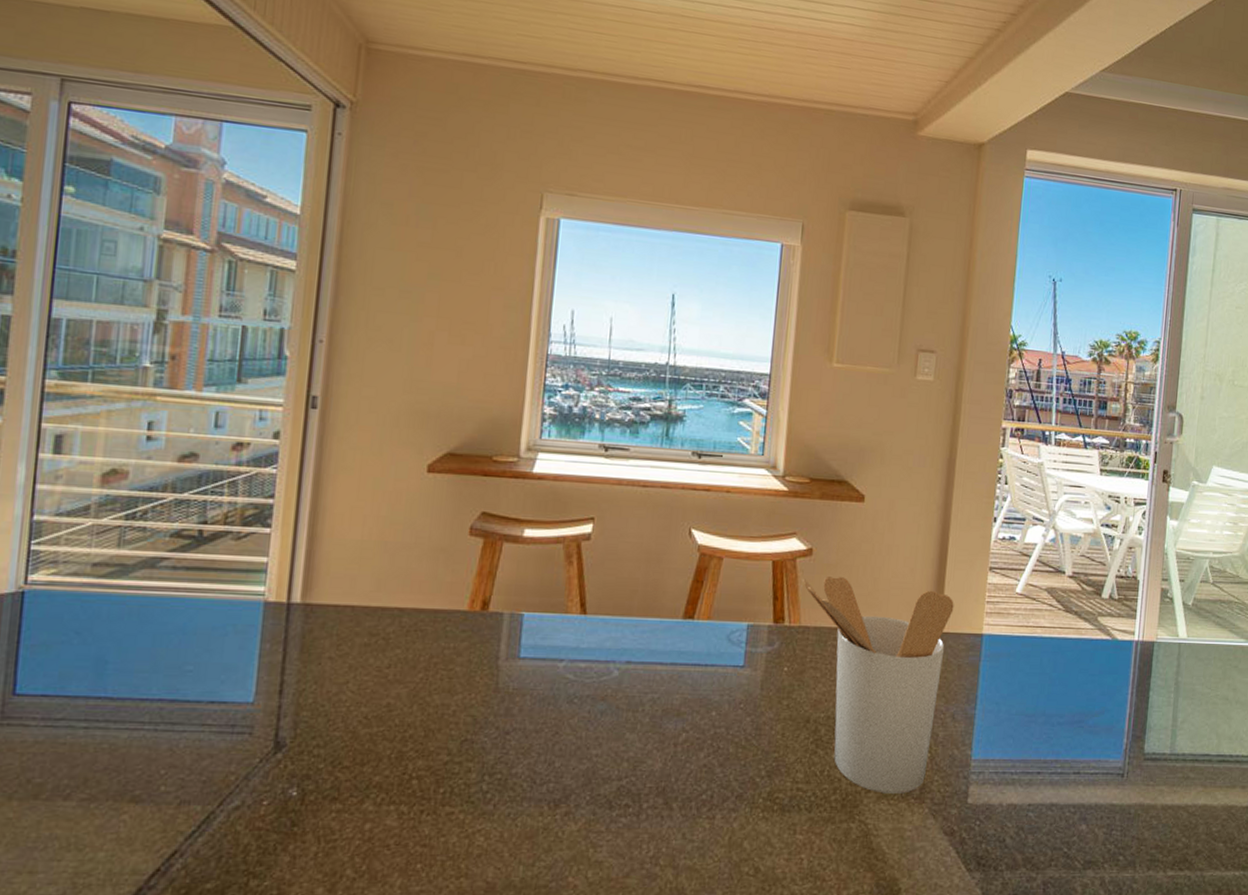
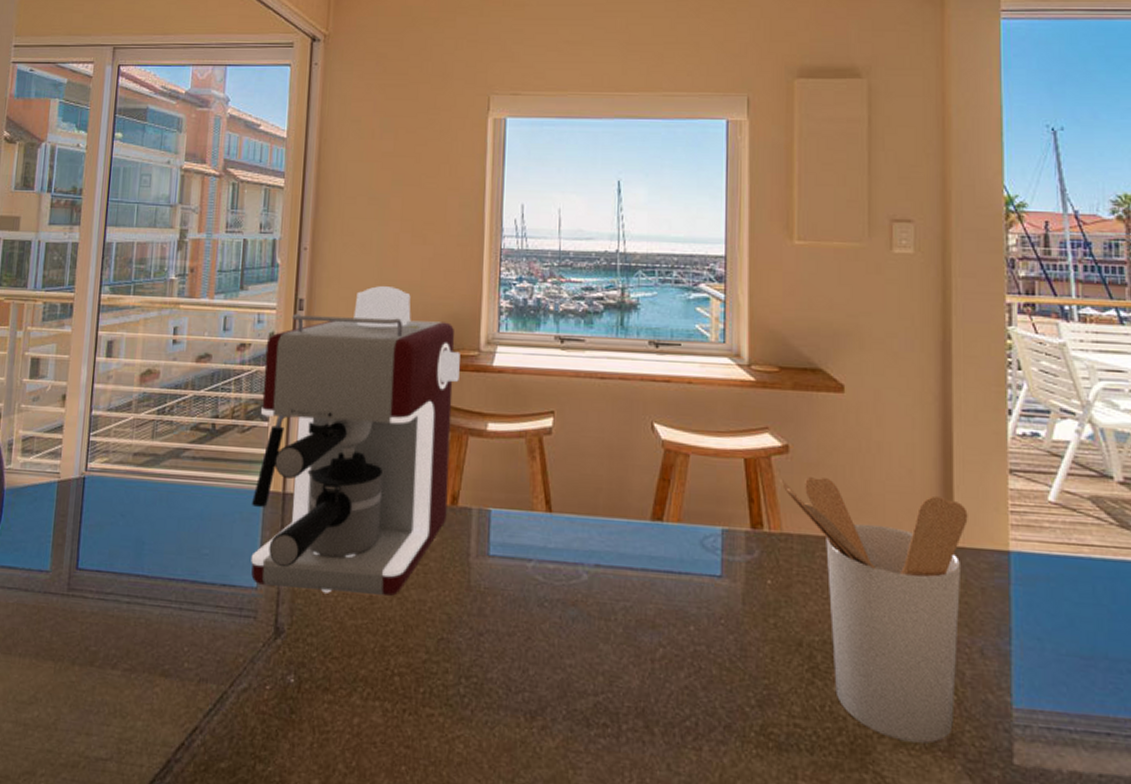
coffee maker: none [246,386,498,704] -> present [251,286,460,596]

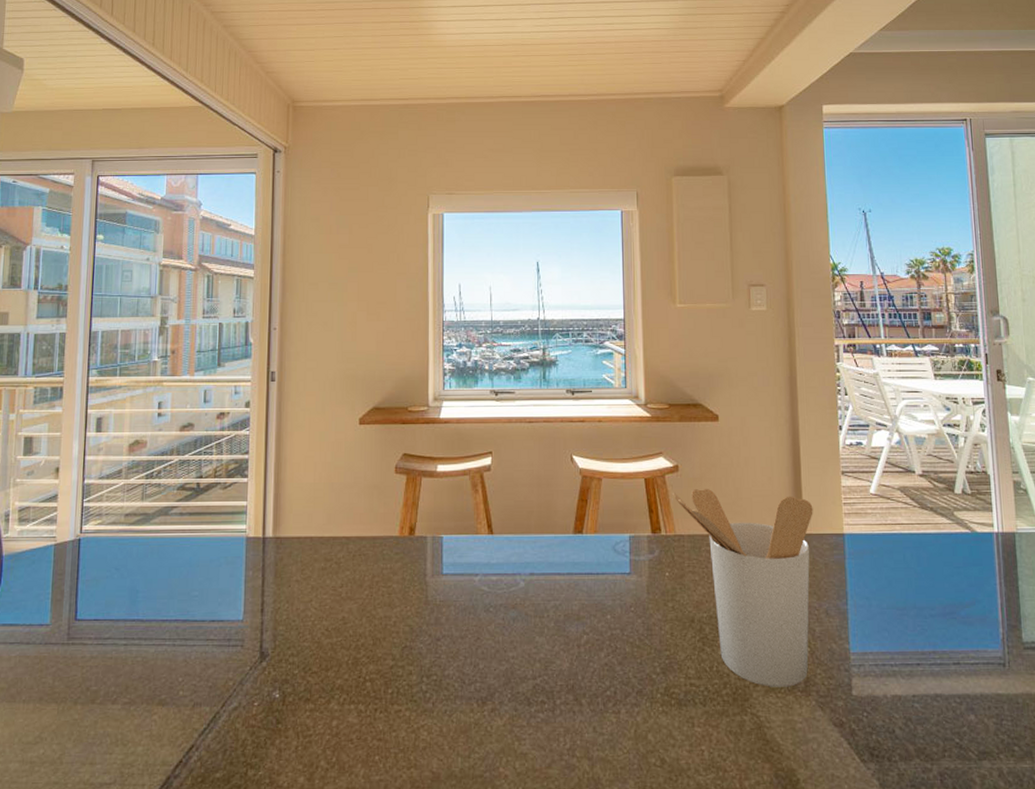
coffee maker: present [251,286,460,596] -> none [236,357,412,619]

